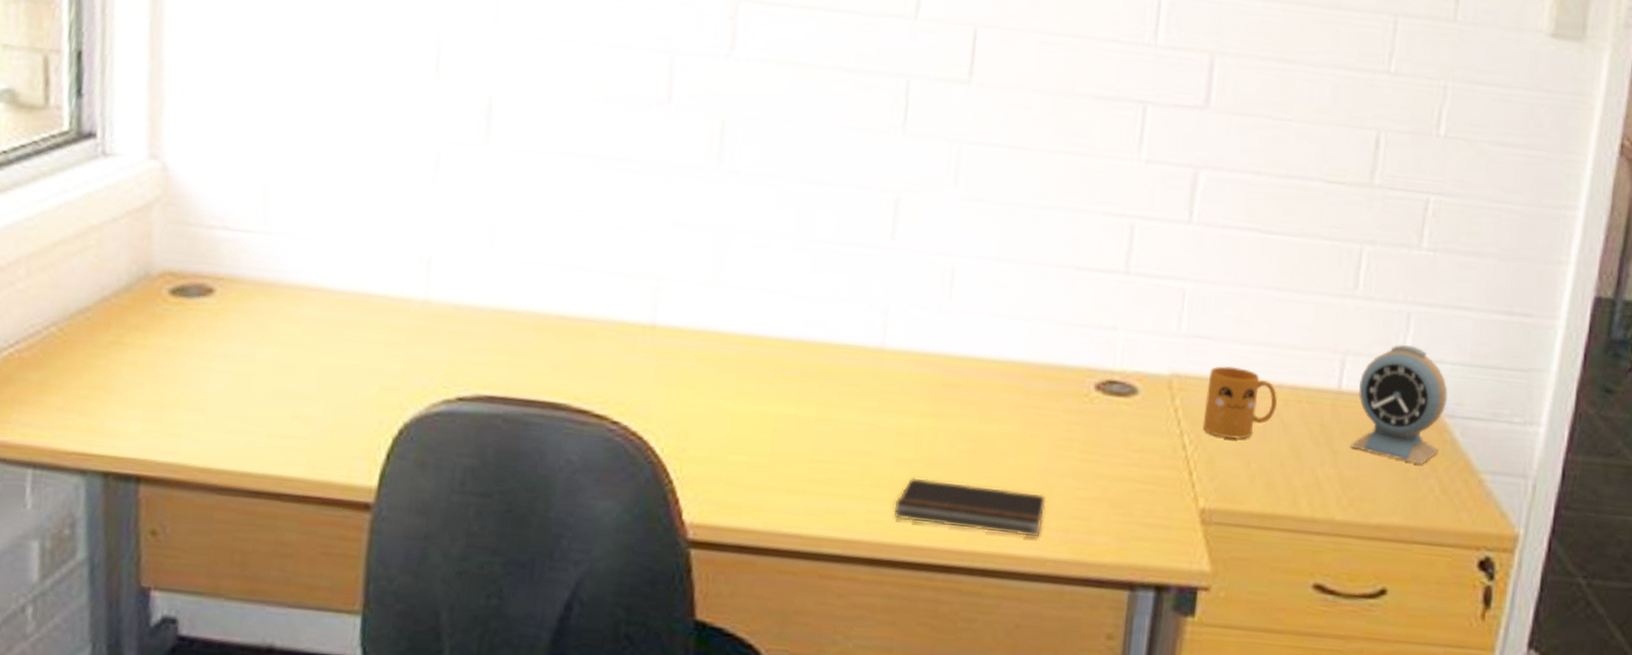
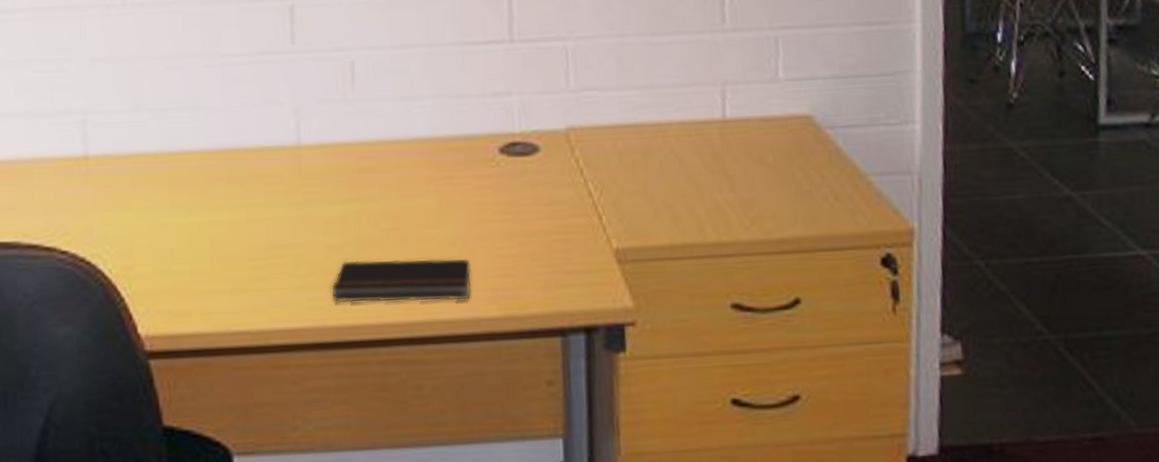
mug: present [1202,366,1278,440] -> none [602,111,670,180]
alarm clock: present [1349,344,1448,465] -> none [741,67,826,177]

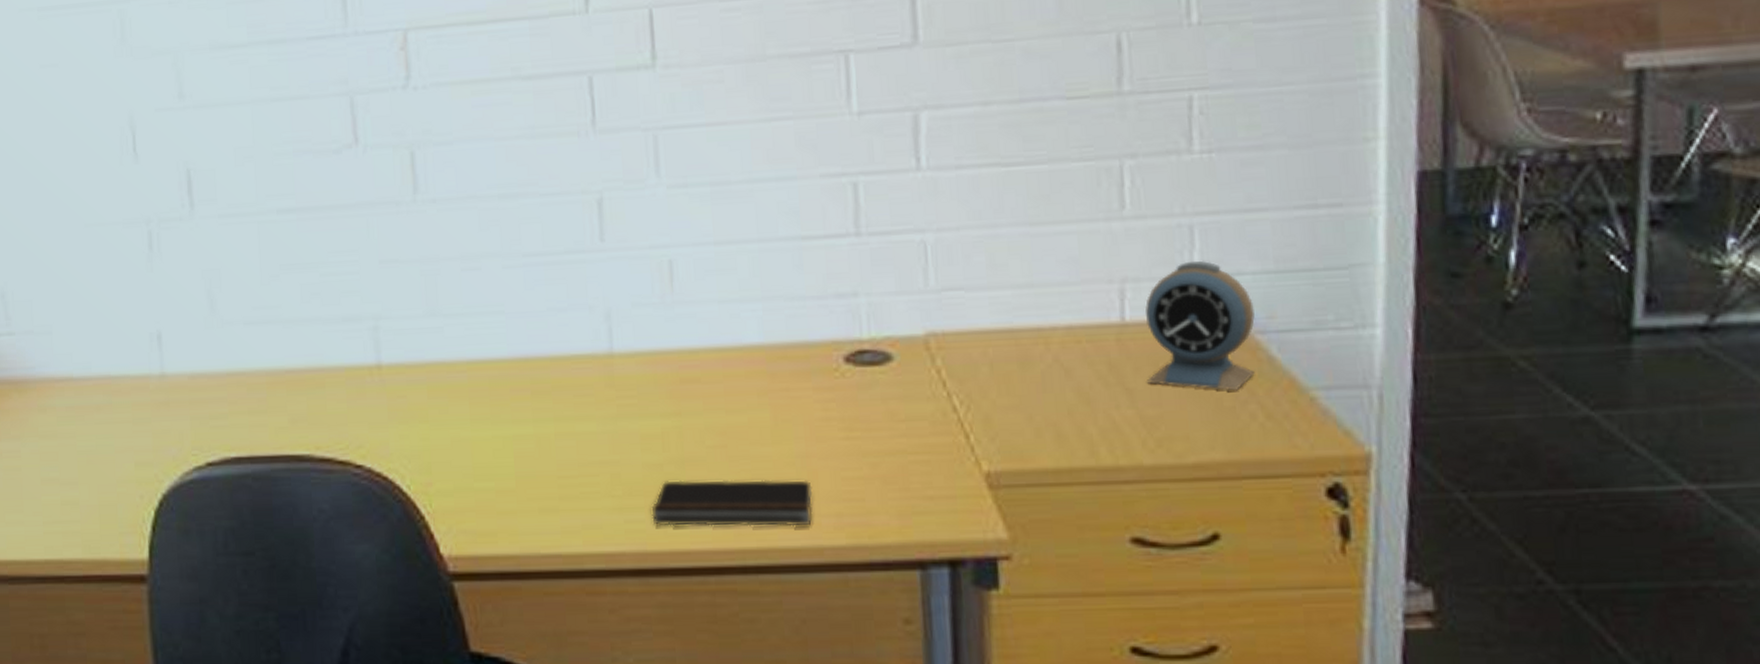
alarm clock: none [741,67,826,177] -> present [1144,260,1255,391]

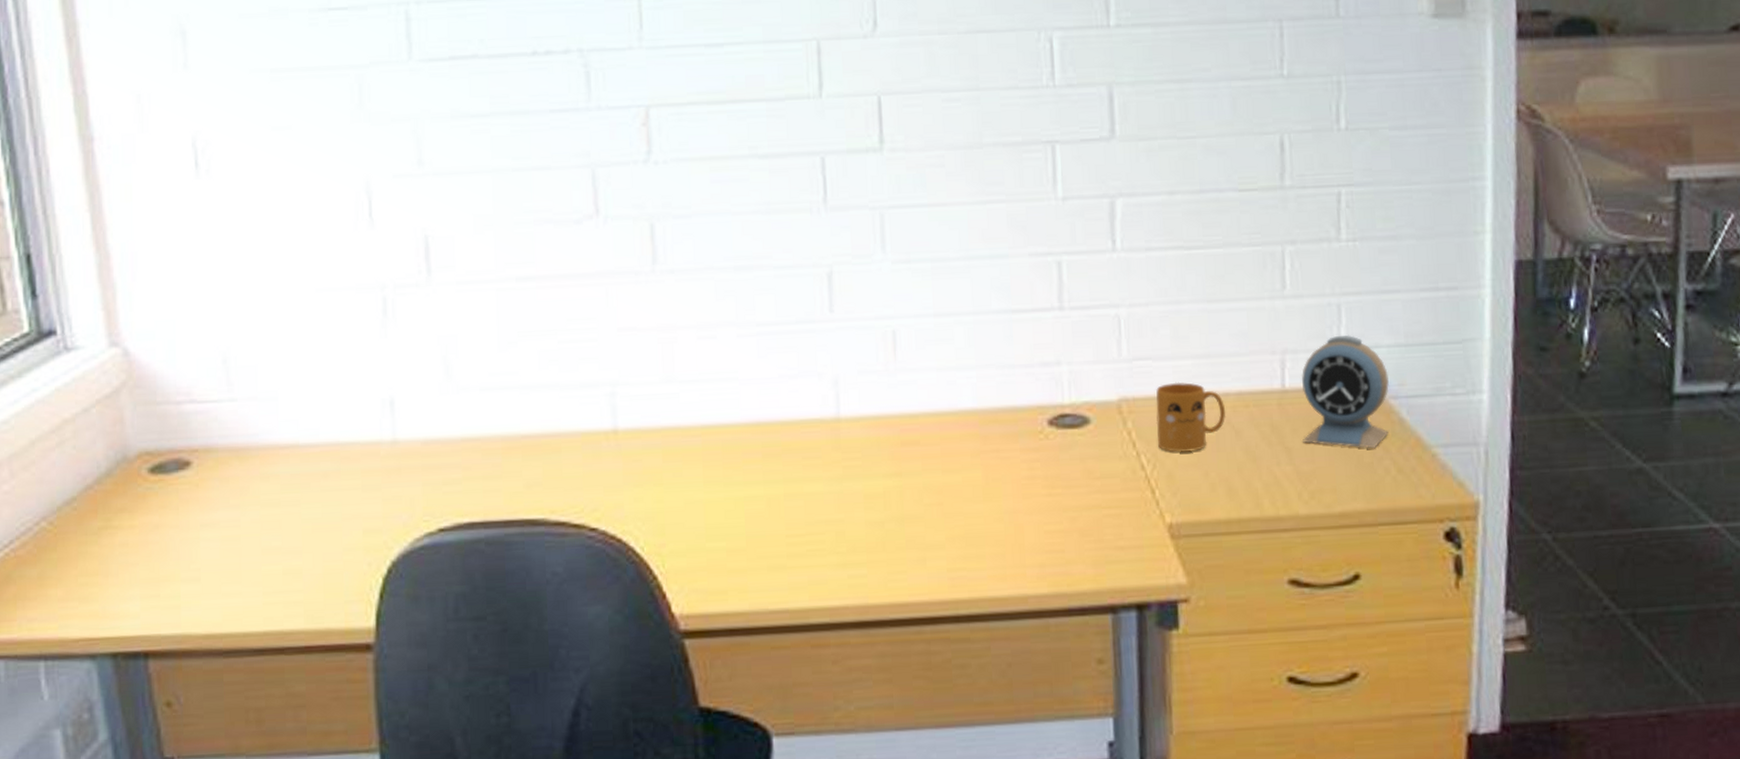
notebook: present [651,479,813,527] -> none [873,534,1019,580]
mug: none [969,314,1054,394] -> present [1156,382,1226,453]

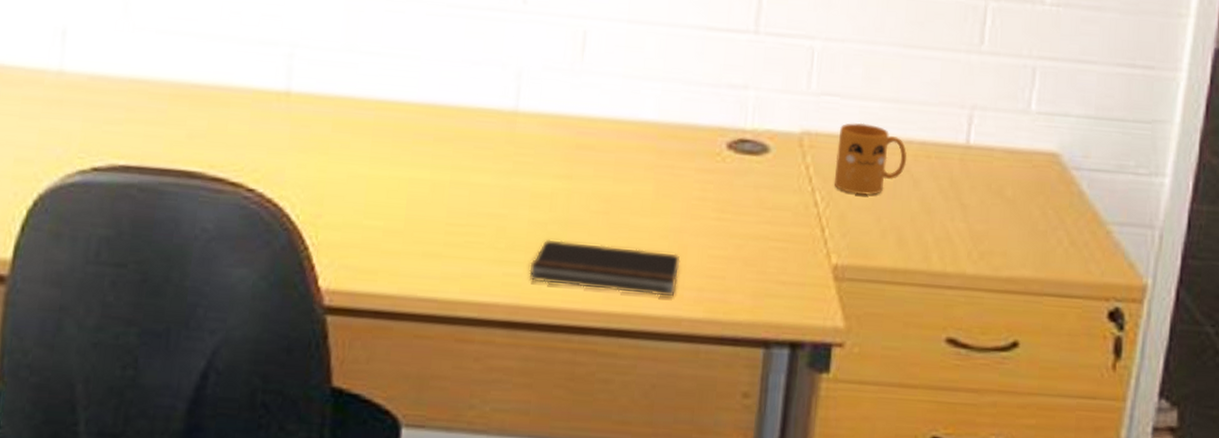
notebook: none [873,534,1019,580] -> present [529,239,680,297]
alarm clock: present [1301,334,1389,449] -> none [978,98,1074,218]

